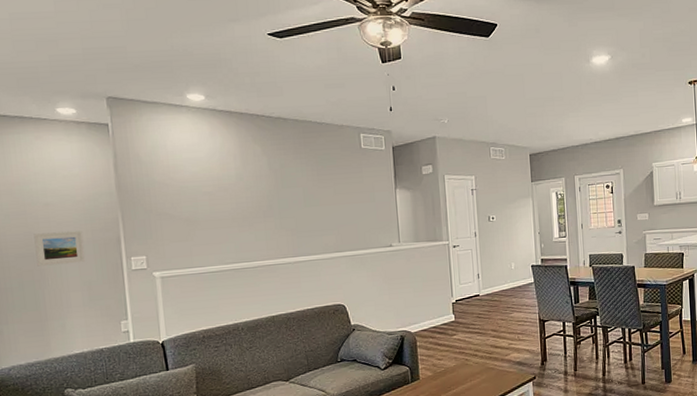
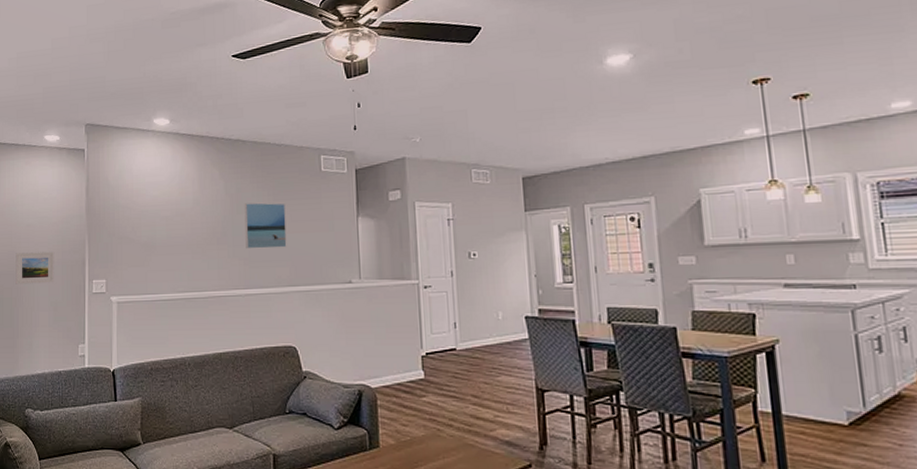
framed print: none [289,177,332,221] -> present [244,202,287,249]

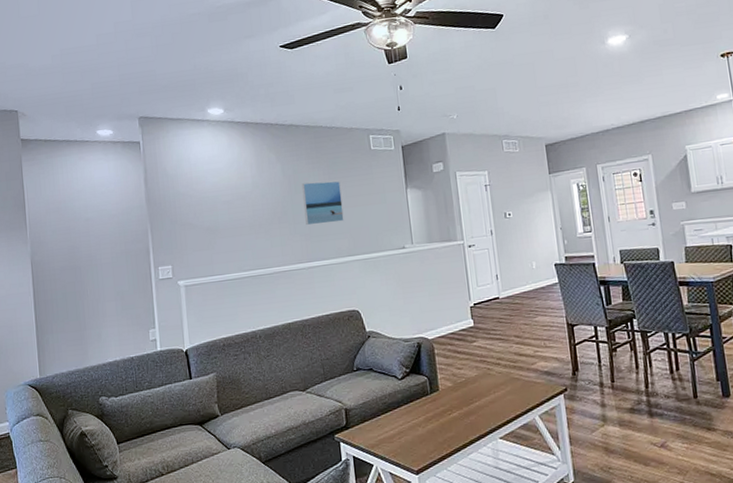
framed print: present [15,251,55,284] -> none [76,243,120,278]

